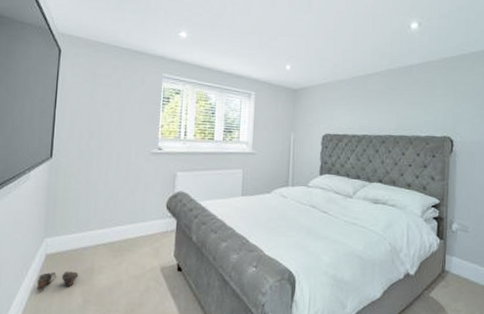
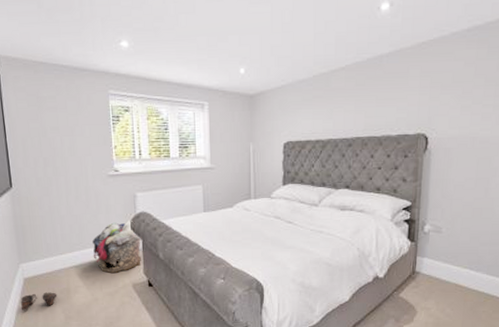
laundry basket: none [123,200,177,255] -> present [93,221,142,274]

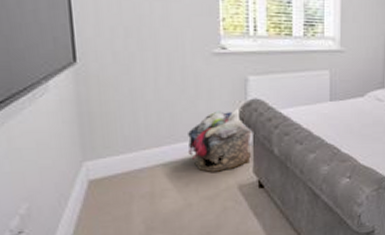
shoes: present [20,292,58,311] -> none [82,197,136,222]

